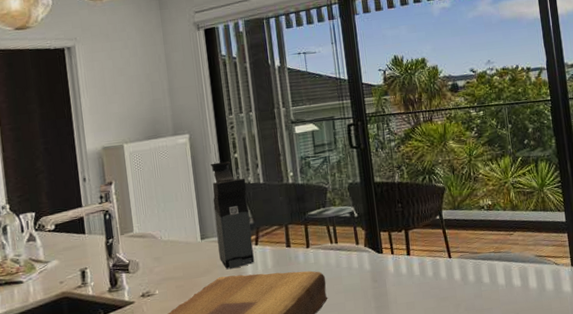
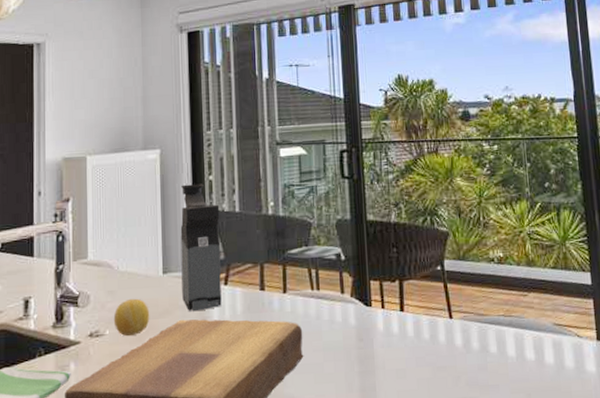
fruit: none [161,262,193,294] -> present [113,298,150,337]

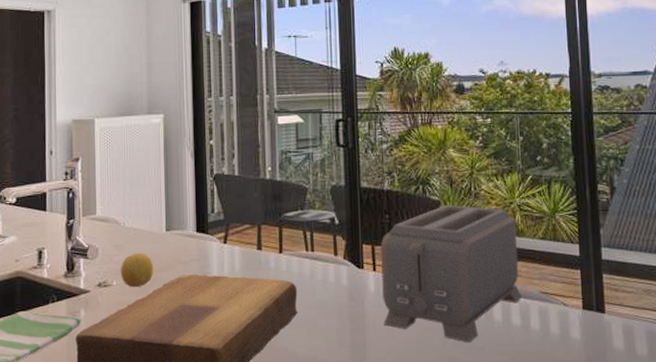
coffee maker: present [180,184,222,312] -> none [182,148,221,267]
toaster: none [389,236,536,381] -> present [381,205,523,343]

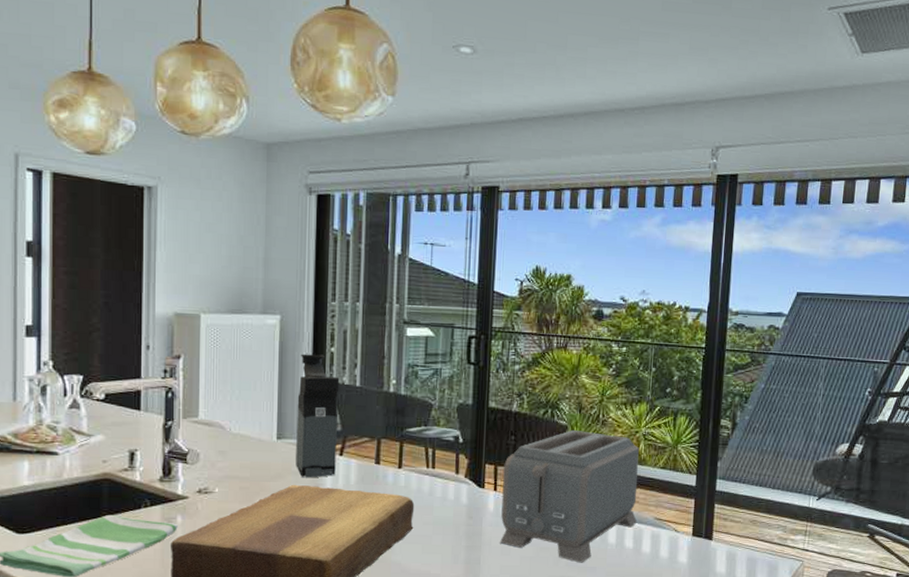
fruit: present [120,253,154,288] -> none [223,460,262,496]
coffee maker: none [182,148,221,267] -> present [296,354,340,478]

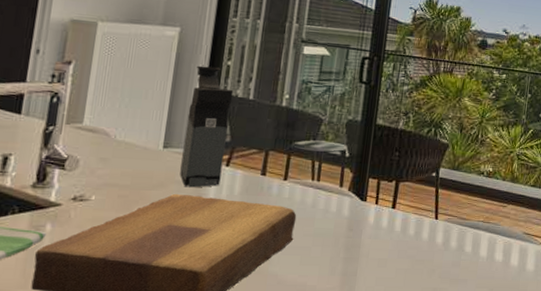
toaster: present [500,430,639,563] -> none [377,148,513,275]

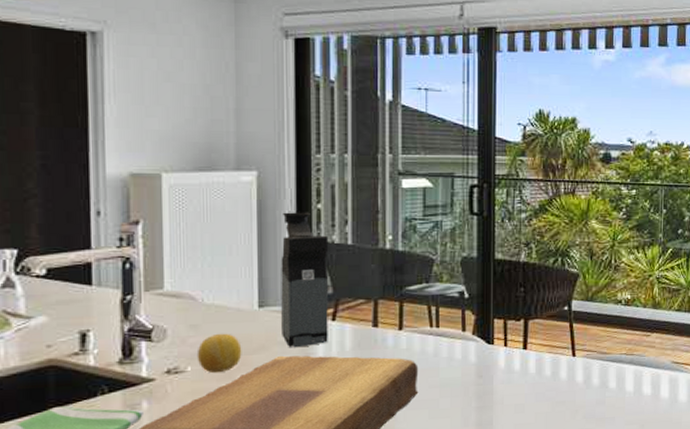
fruit: none [102,168,143,204] -> present [197,333,242,373]

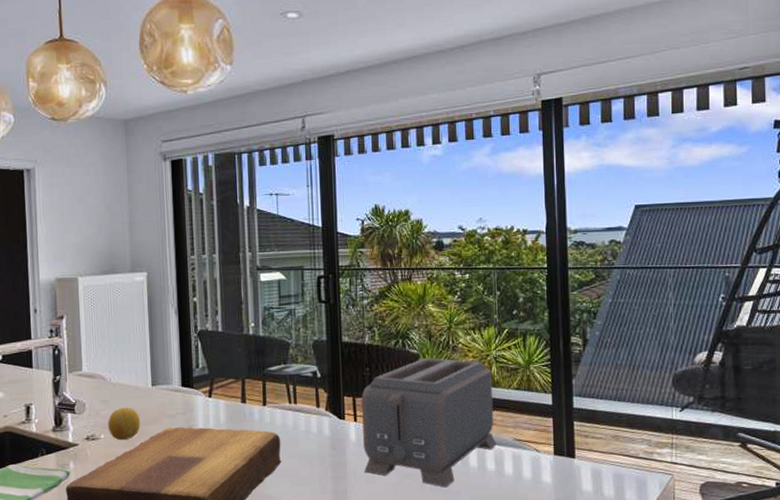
coffee maker: present [281,212,329,348] -> none [167,305,206,420]
toaster: none [513,278,655,414] -> present [361,358,497,488]

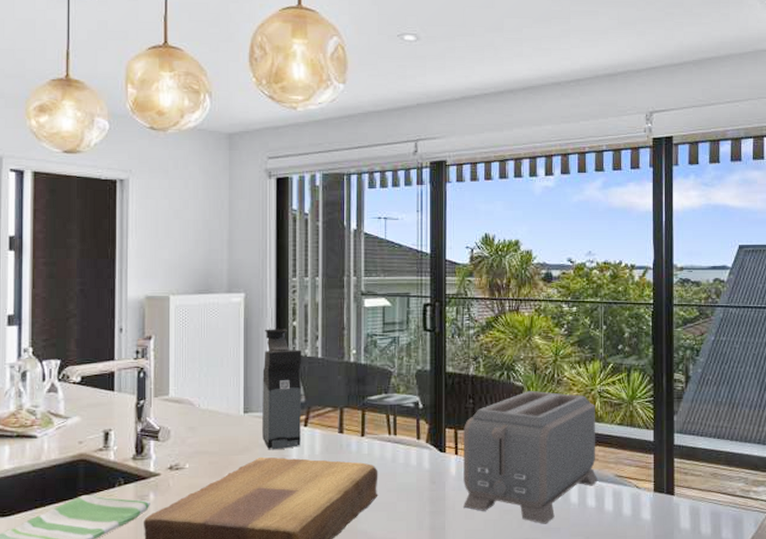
fruit: present [107,407,141,441] -> none [193,435,230,471]
coffee maker: none [167,305,206,420] -> present [262,329,302,450]

